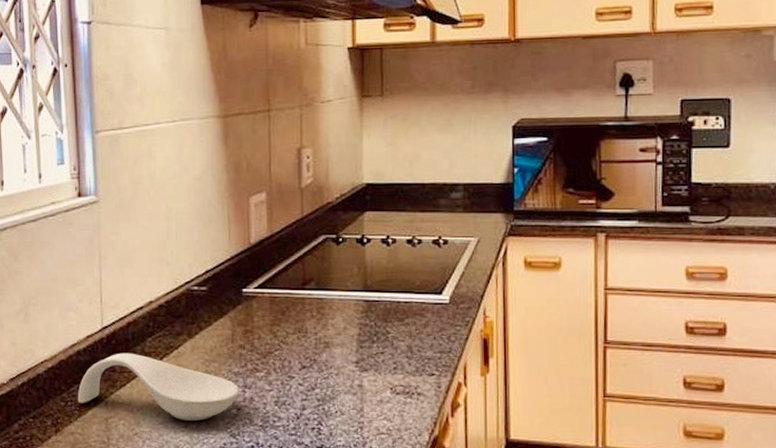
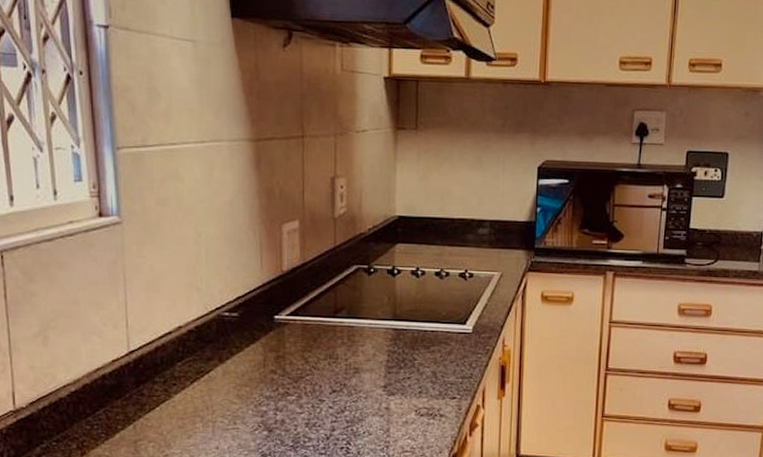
spoon rest: present [77,353,240,420] -> none [104,377,271,442]

